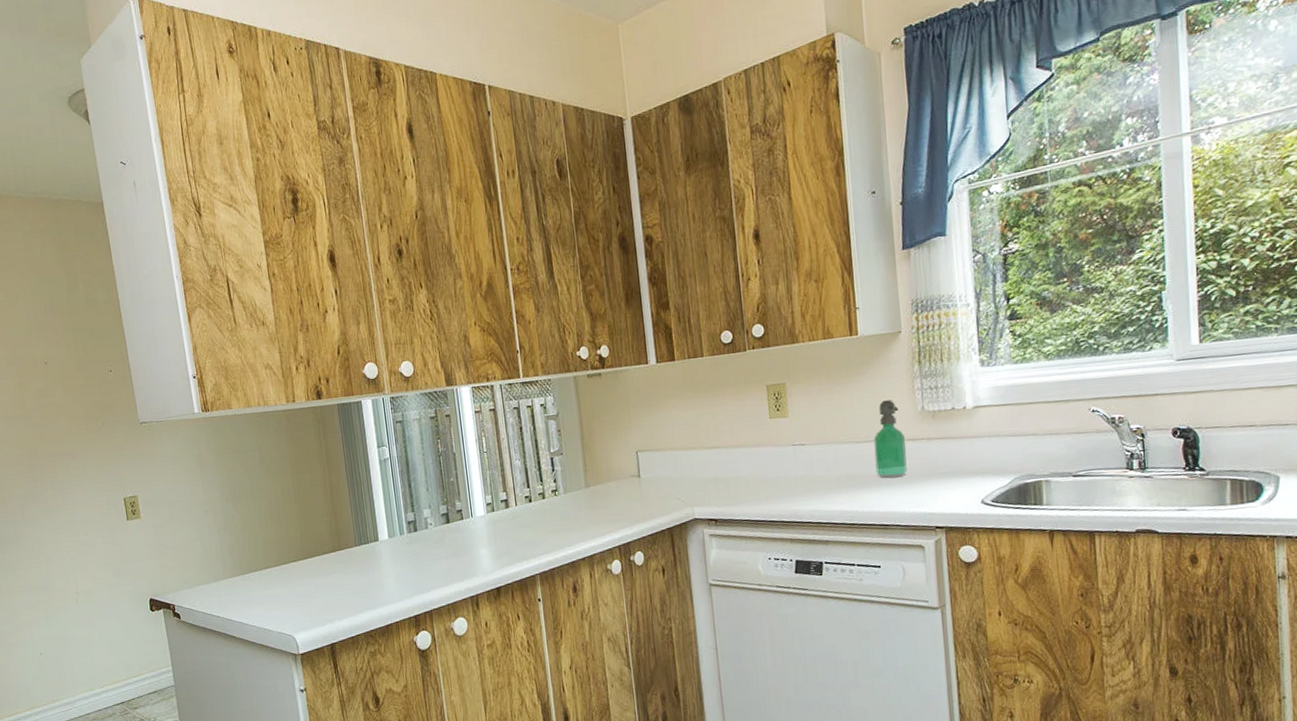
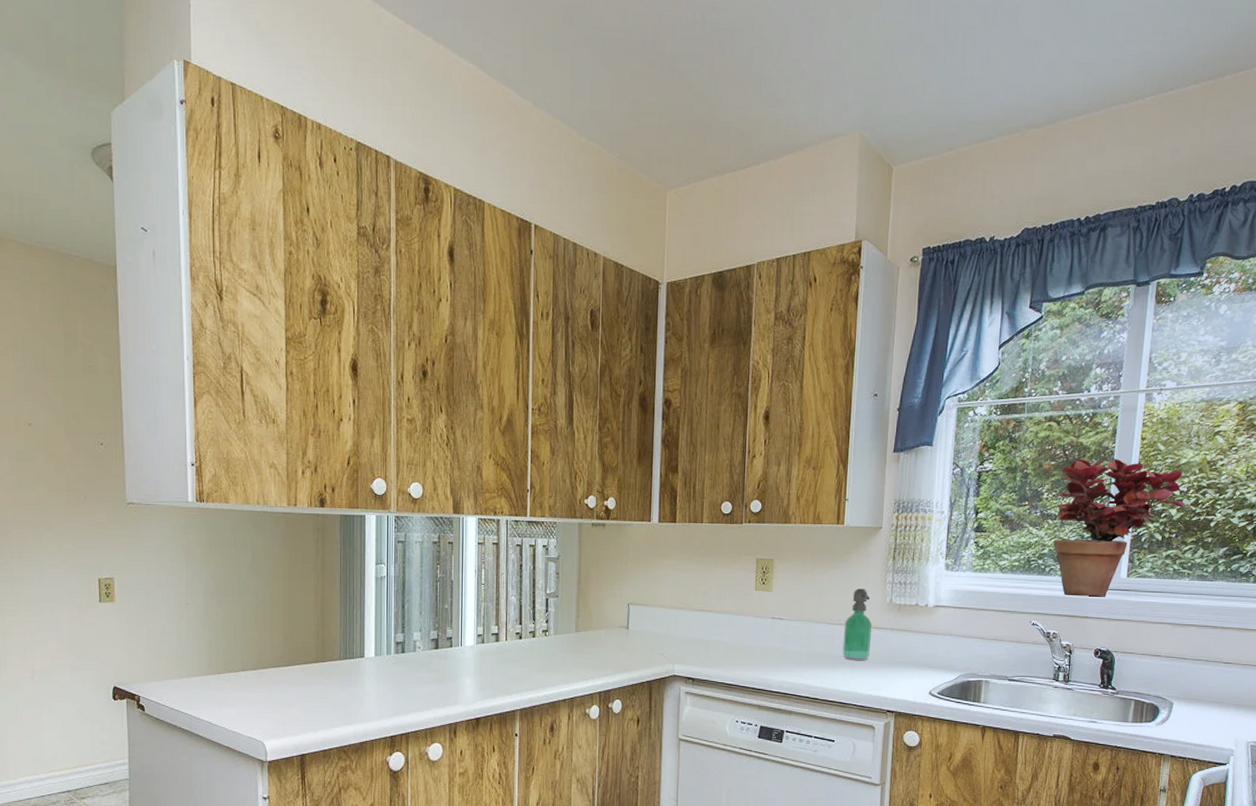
potted plant: none [1100,213,1259,374] -> present [1053,458,1185,597]

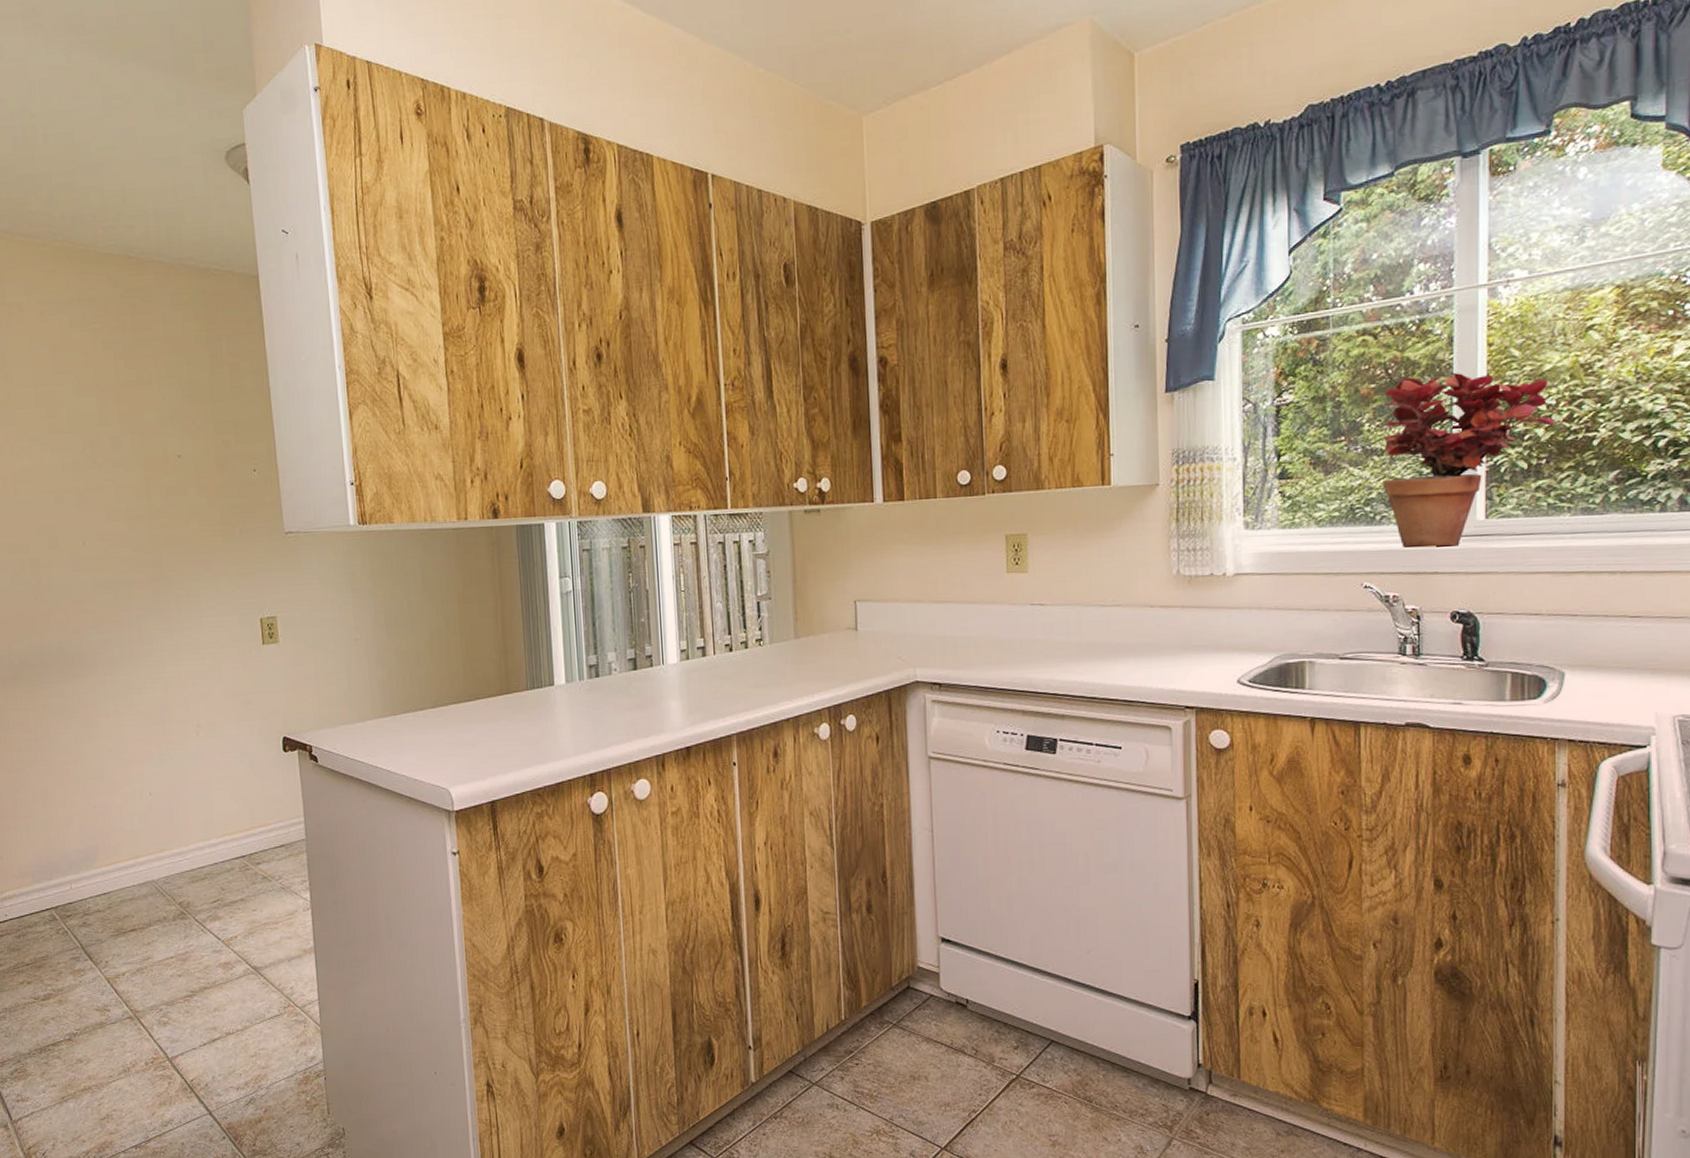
soap dispenser: present [842,588,871,661] -> none [1121,560,1157,649]

